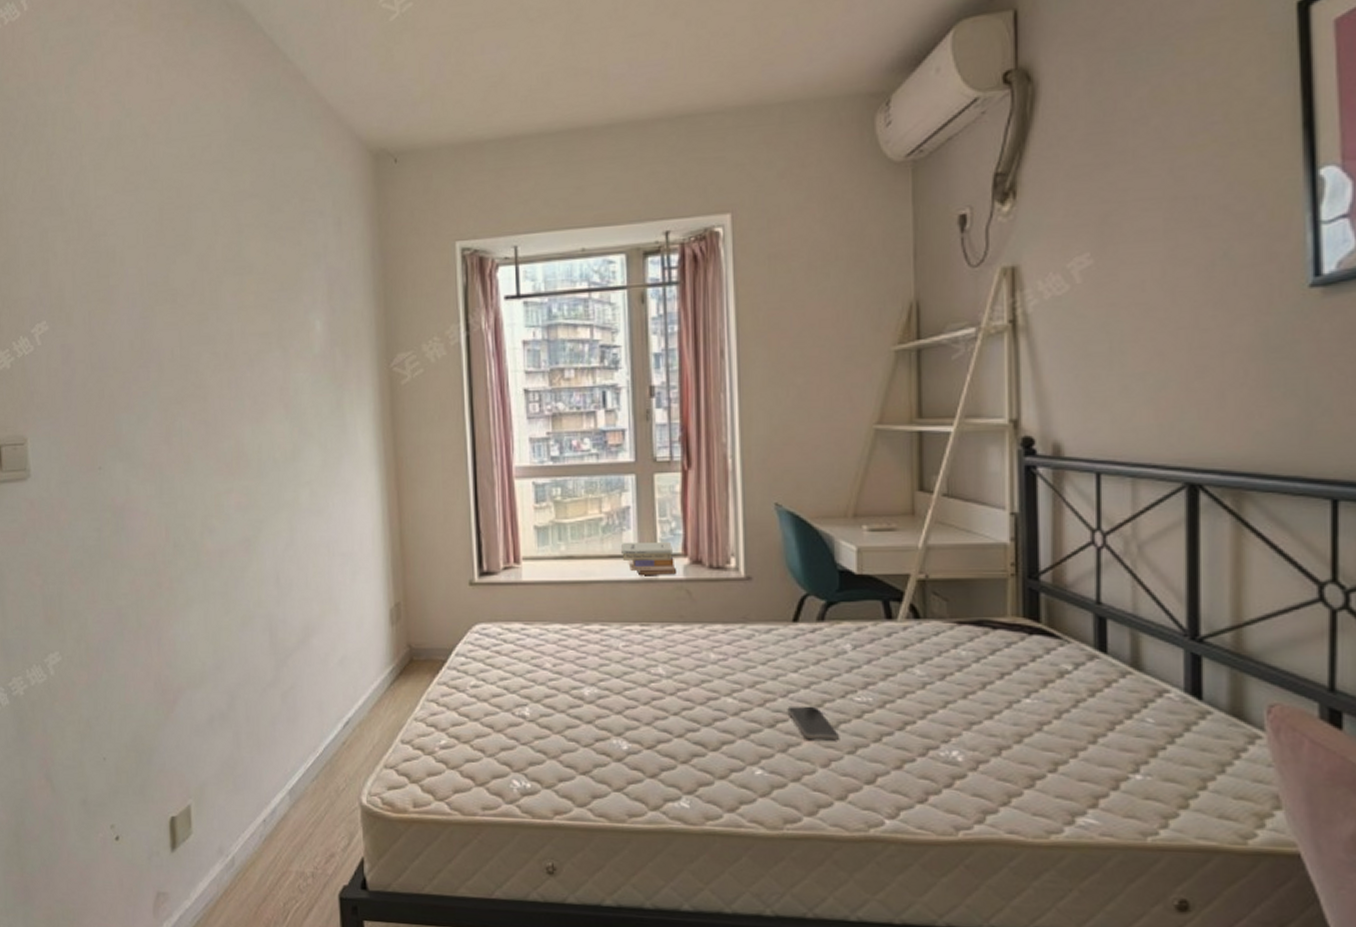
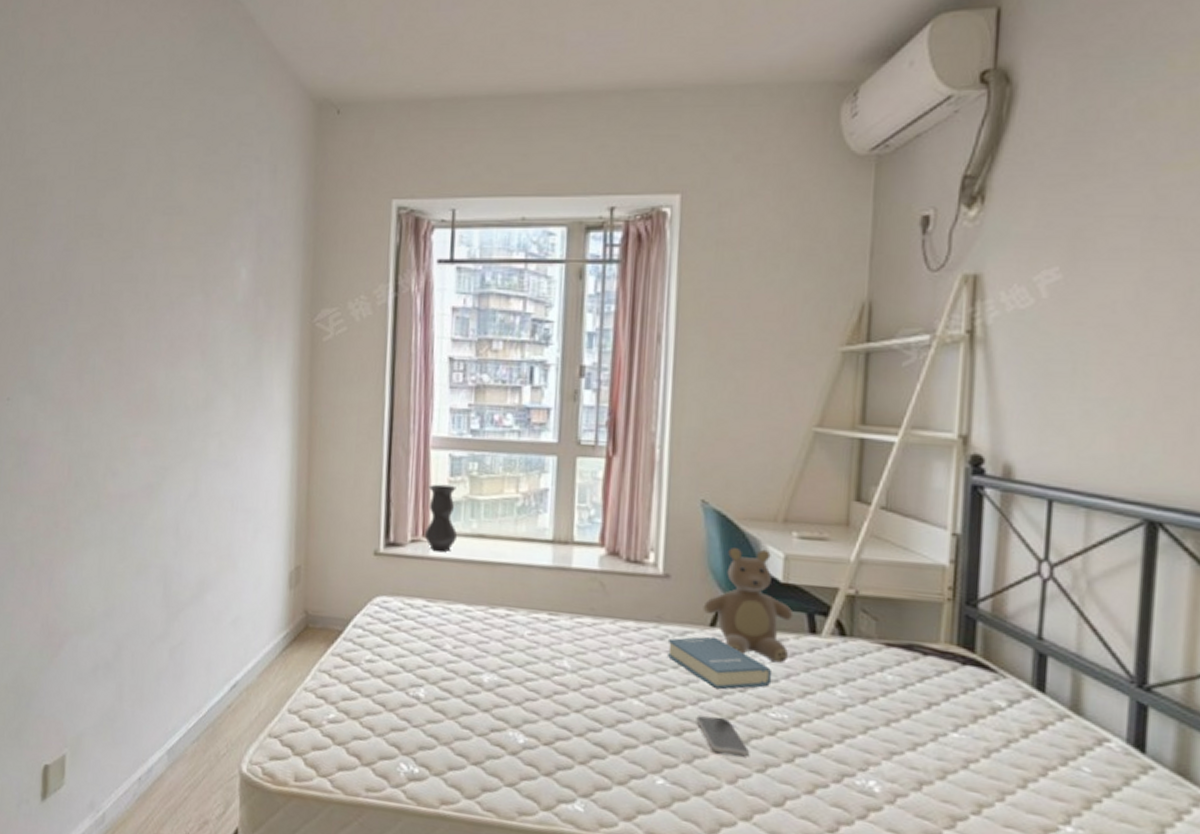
vase: none [515,511,548,575] -> present [424,484,458,552]
books: present [620,541,677,576] -> none [534,526,593,565]
hardback book: none [754,631,855,681] -> present [666,636,773,690]
teddy bear: none [785,544,870,650] -> present [703,548,794,663]

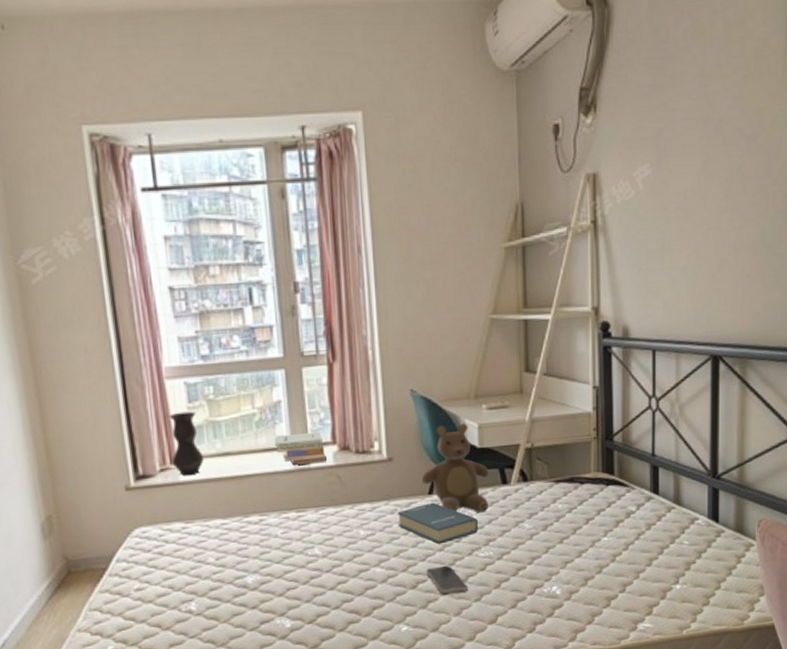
books: none [534,526,593,565] -> present [274,431,328,466]

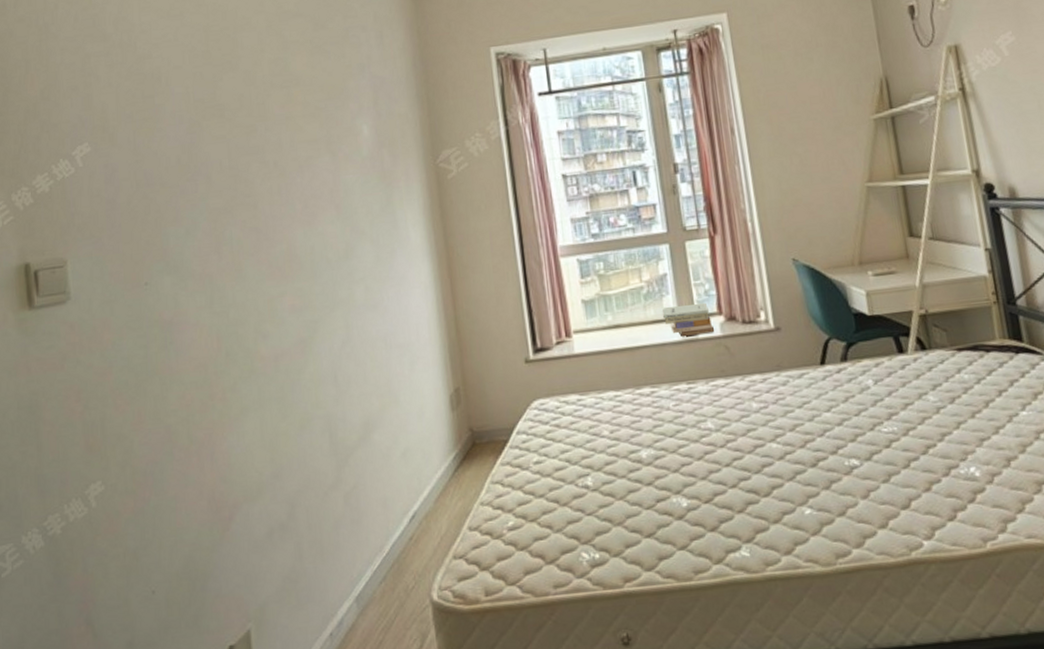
vase: present [168,411,205,475] -> none [563,286,597,348]
hardback book: present [397,502,479,545] -> none [789,373,879,418]
teddy bear: present [421,423,489,513] -> none [811,290,886,384]
mobile phone: present [426,566,469,595] -> none [825,442,875,474]

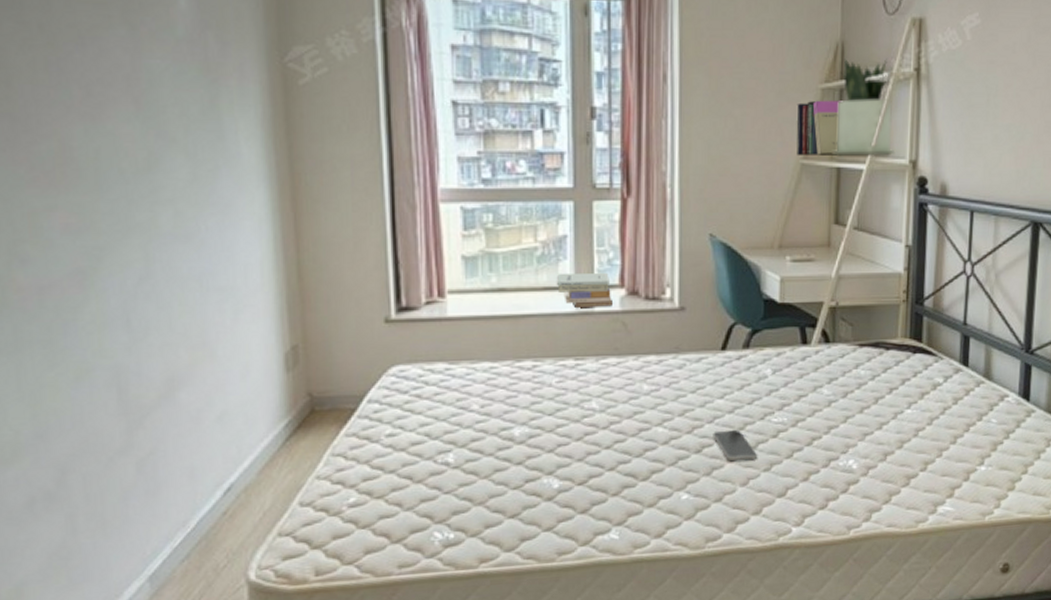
mobile phone: none [825,442,875,474] -> present [713,430,758,462]
books: none [853,126,900,181] -> present [795,100,843,157]
planter: none [889,84,956,176] -> present [832,59,896,157]

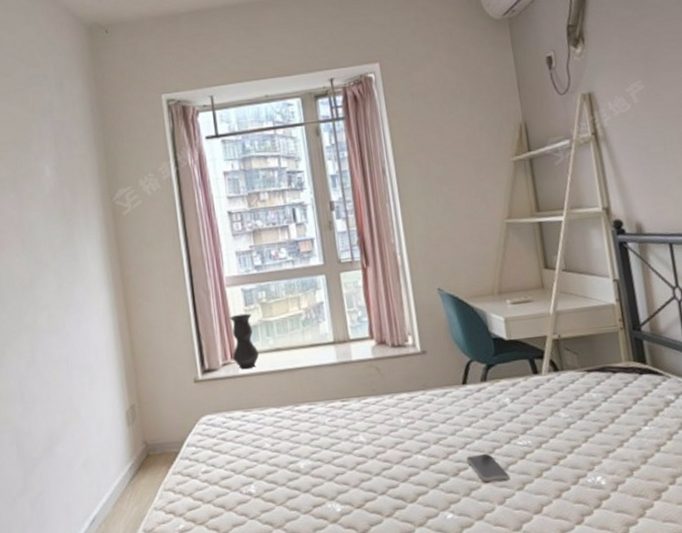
vase: none [439,239,477,310] -> present [229,313,260,369]
books: present [556,272,614,309] -> none [319,328,367,360]
books: present [795,100,843,157] -> none [494,168,537,218]
planter: present [832,59,896,157] -> none [528,129,588,213]

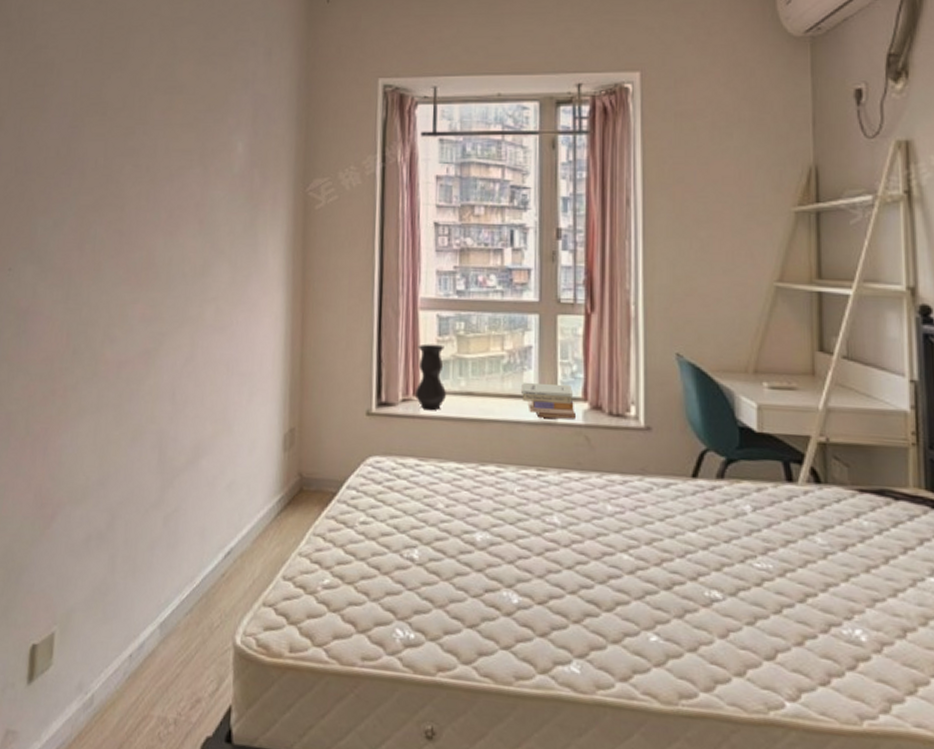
books: none [319,328,367,360] -> present [520,382,577,420]
mobile phone: present [466,454,510,483] -> none [685,568,739,608]

